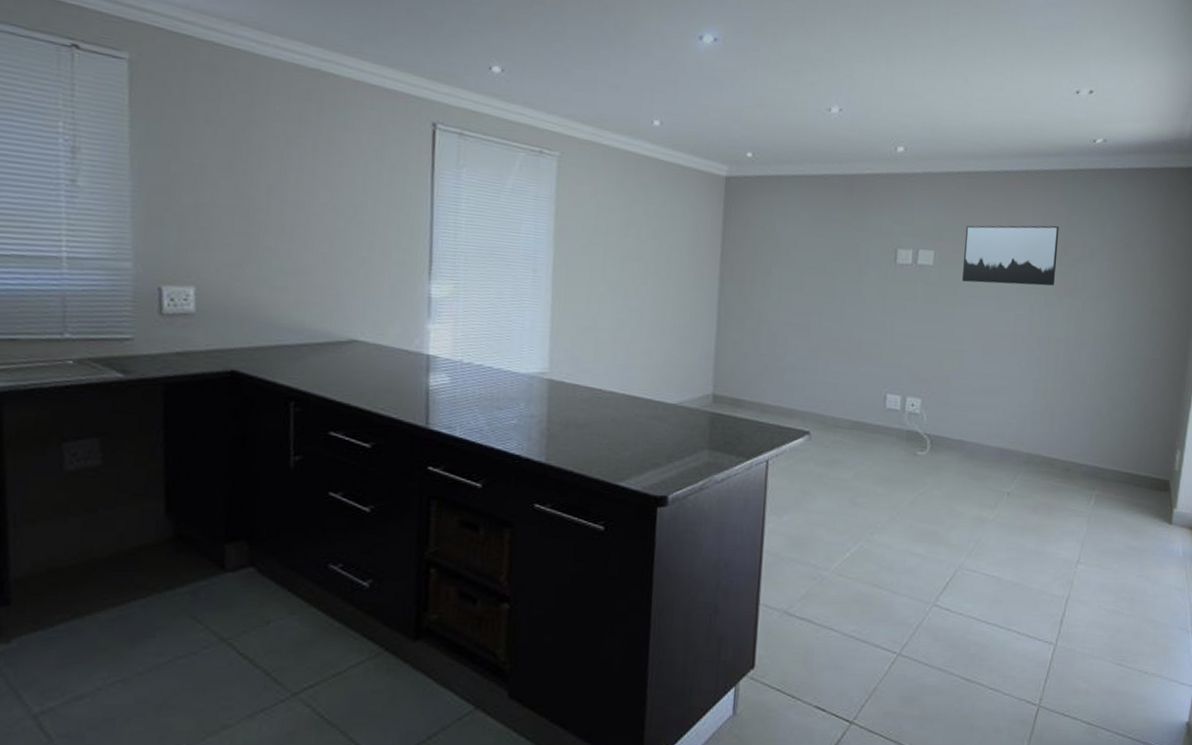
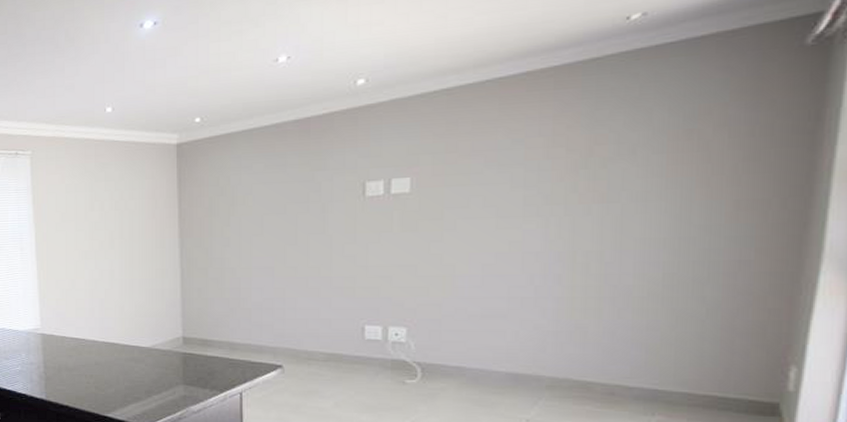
wall art: present [962,225,1060,286] -> none [448,125,580,205]

